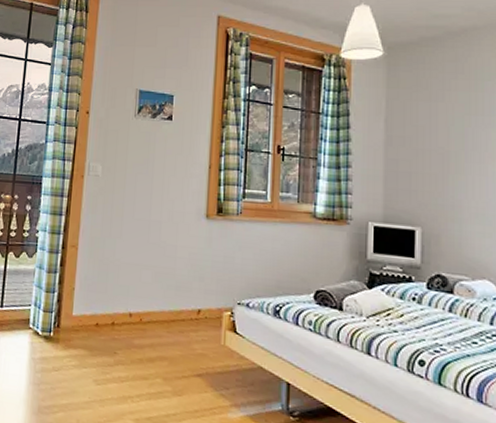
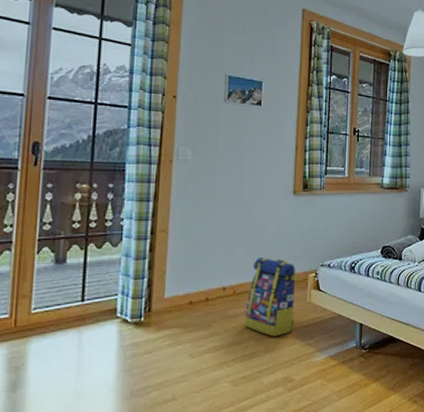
backpack: none [151,286,209,379] -> present [244,258,296,337]

